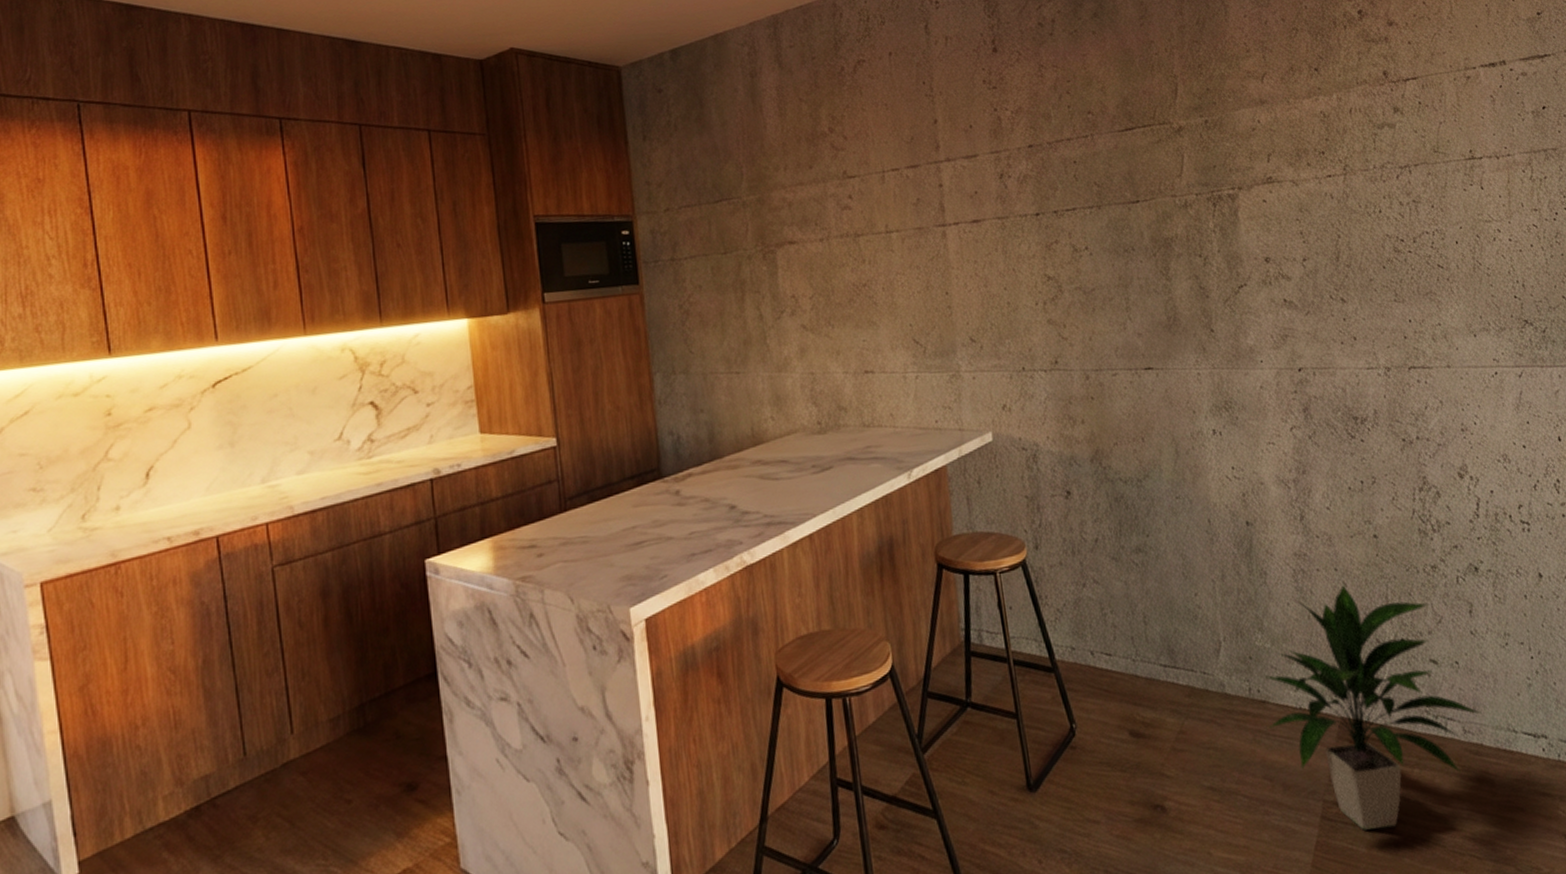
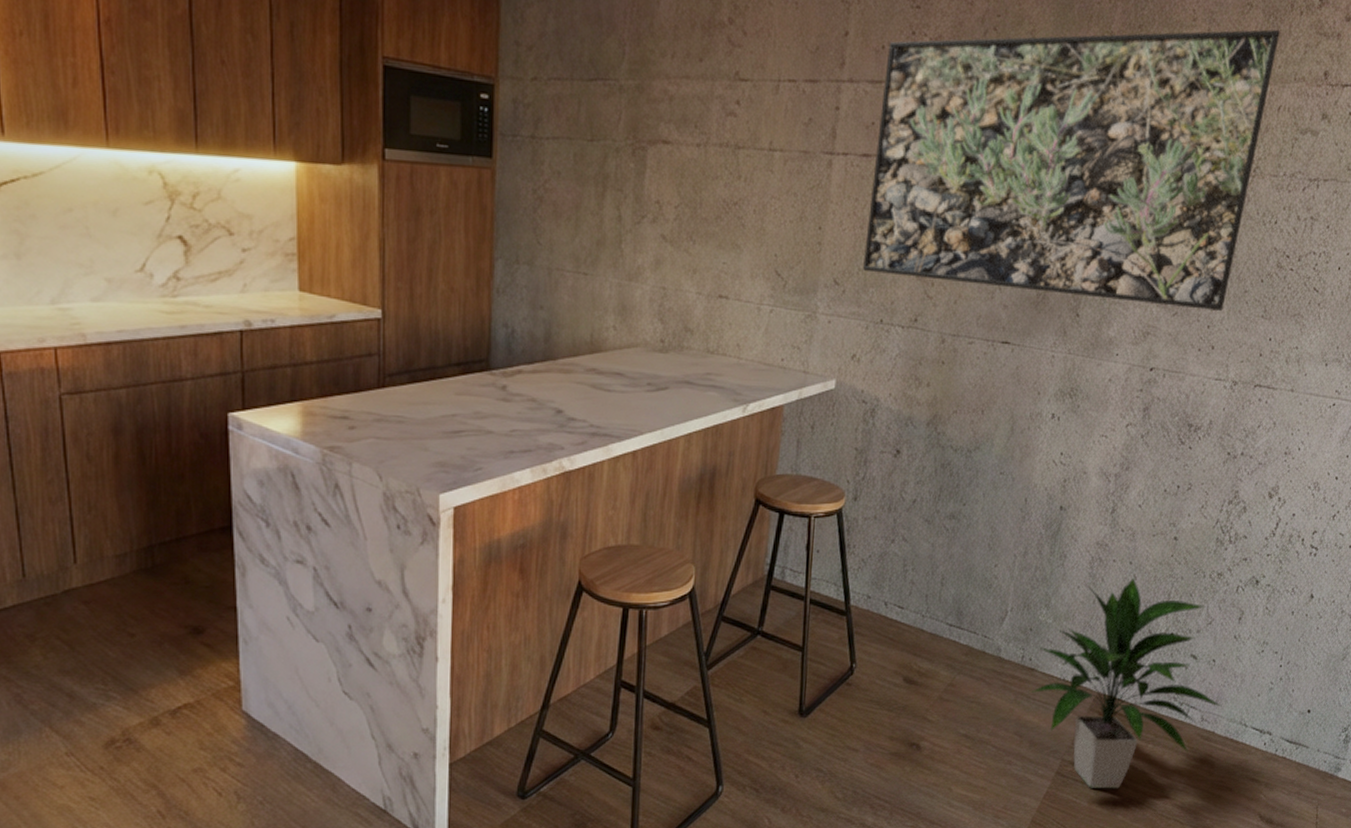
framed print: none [975,44,1354,326] -> present [863,29,1280,311]

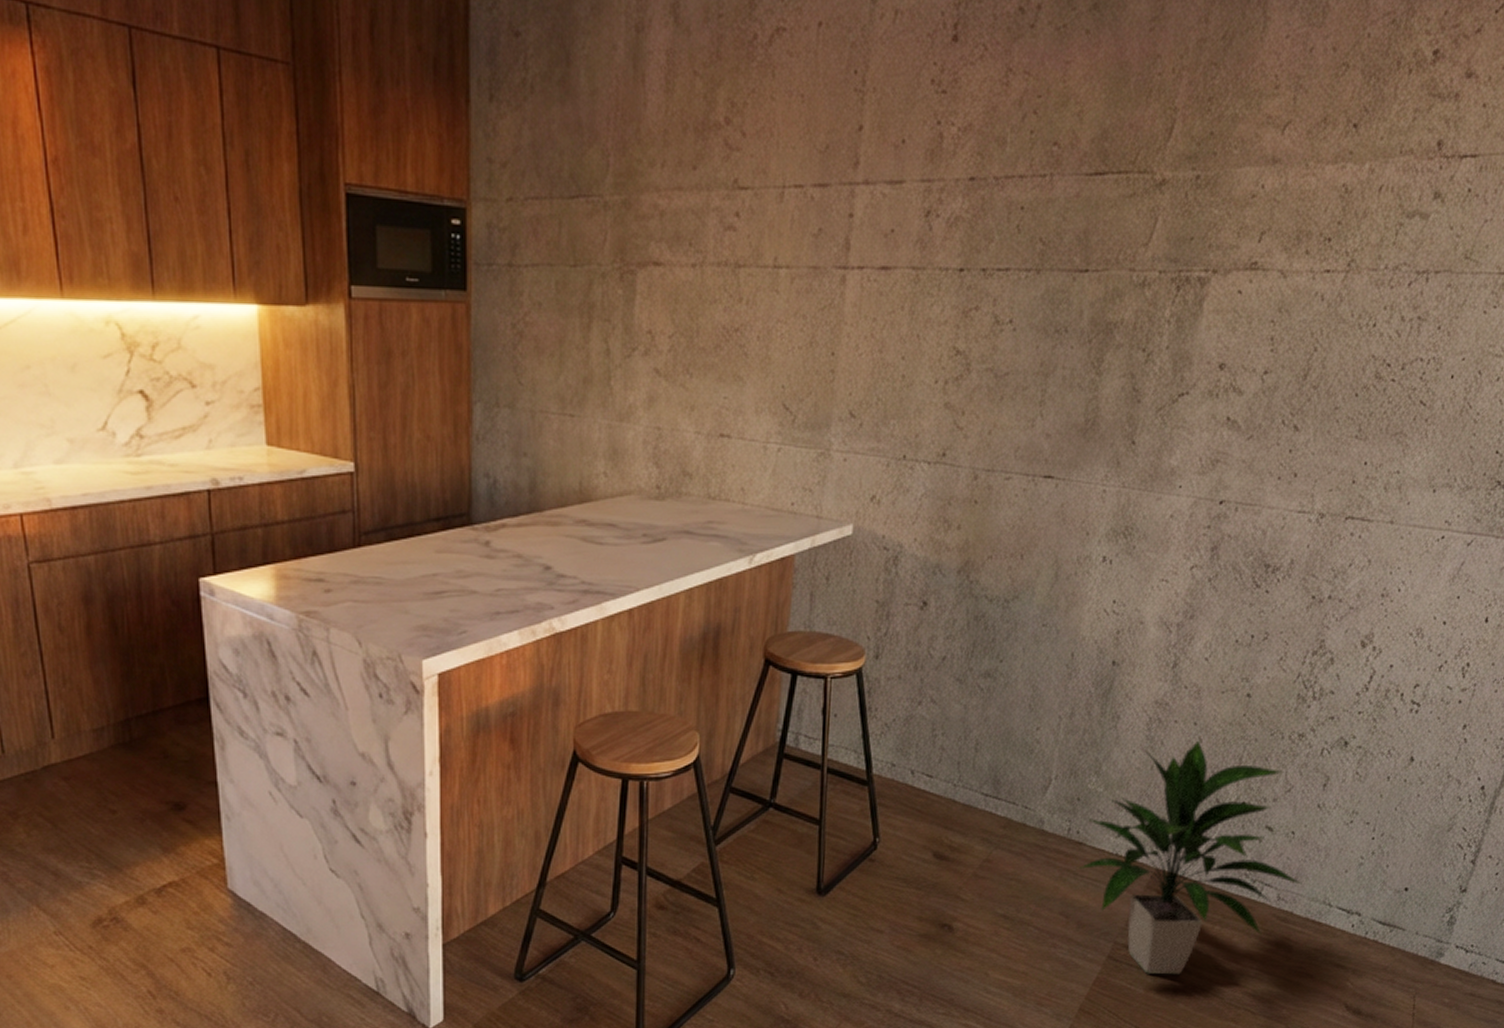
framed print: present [863,29,1280,311] -> none [883,92,1383,432]

